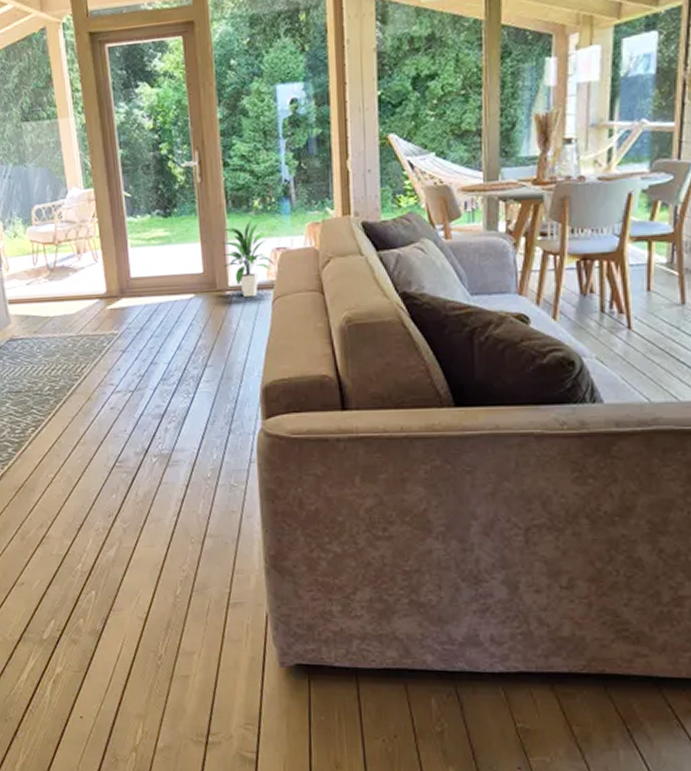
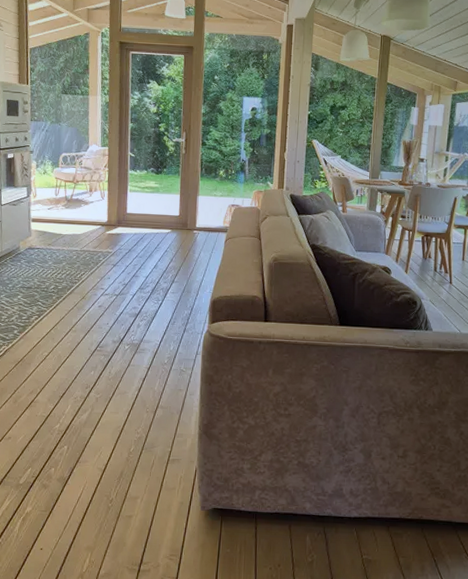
indoor plant: present [220,219,274,298] -> none [193,183,229,237]

